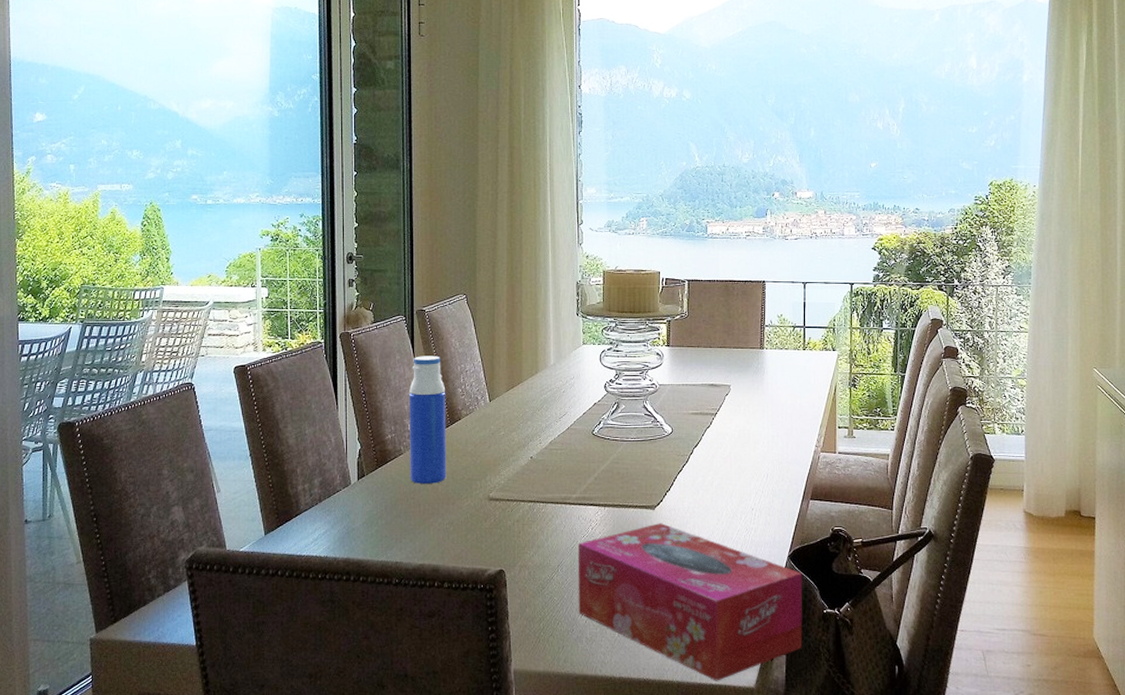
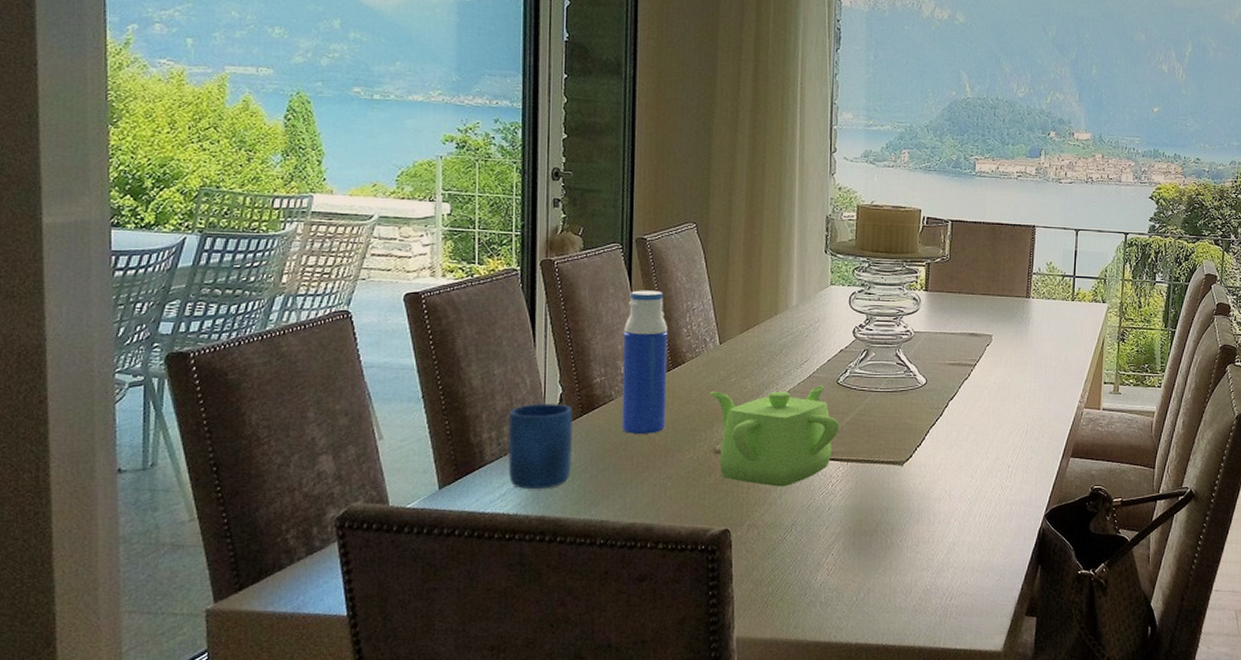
mug: none [319,458,370,534] -> present [508,404,573,489]
teapot: none [483,436,597,531] -> present [710,385,840,487]
tissue box: present [578,523,803,681] -> none [812,480,1058,646]

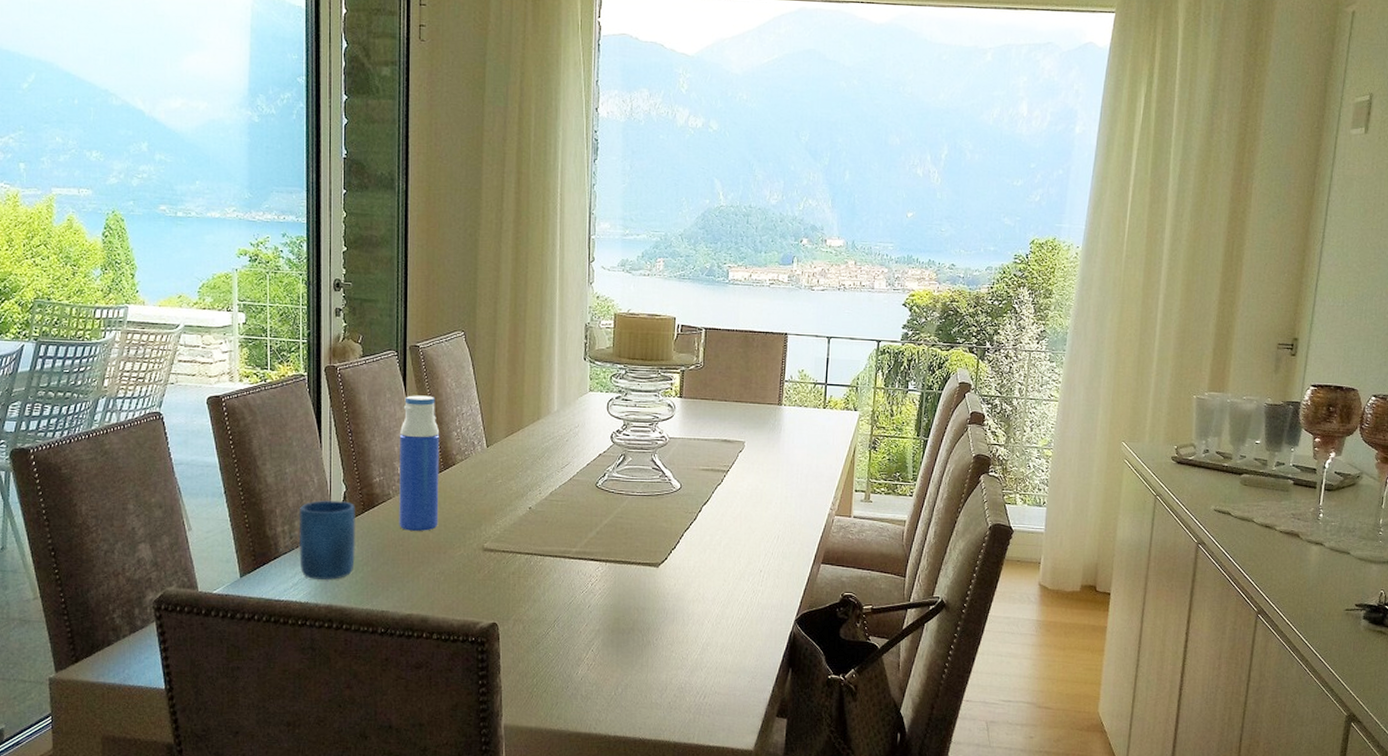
teapot: present [710,385,840,487] -> none [478,488,599,585]

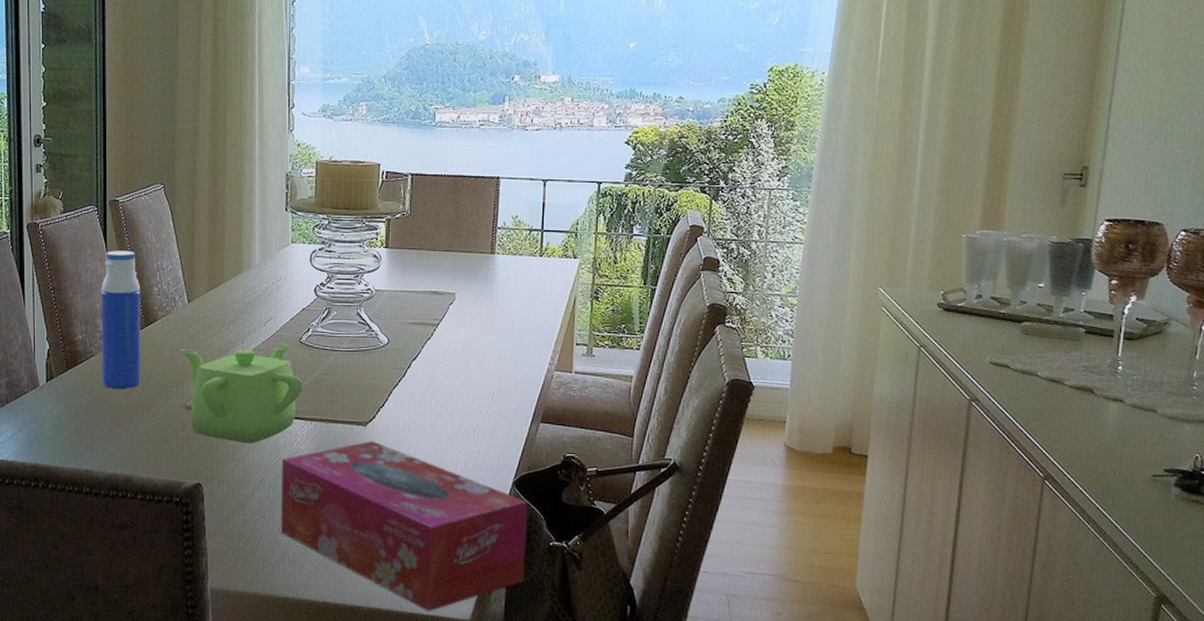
mug: present [299,500,355,580] -> none [5,359,59,438]
teapot: none [478,488,599,585] -> present [180,344,304,444]
tissue box: none [574,581,809,743] -> present [280,441,528,612]

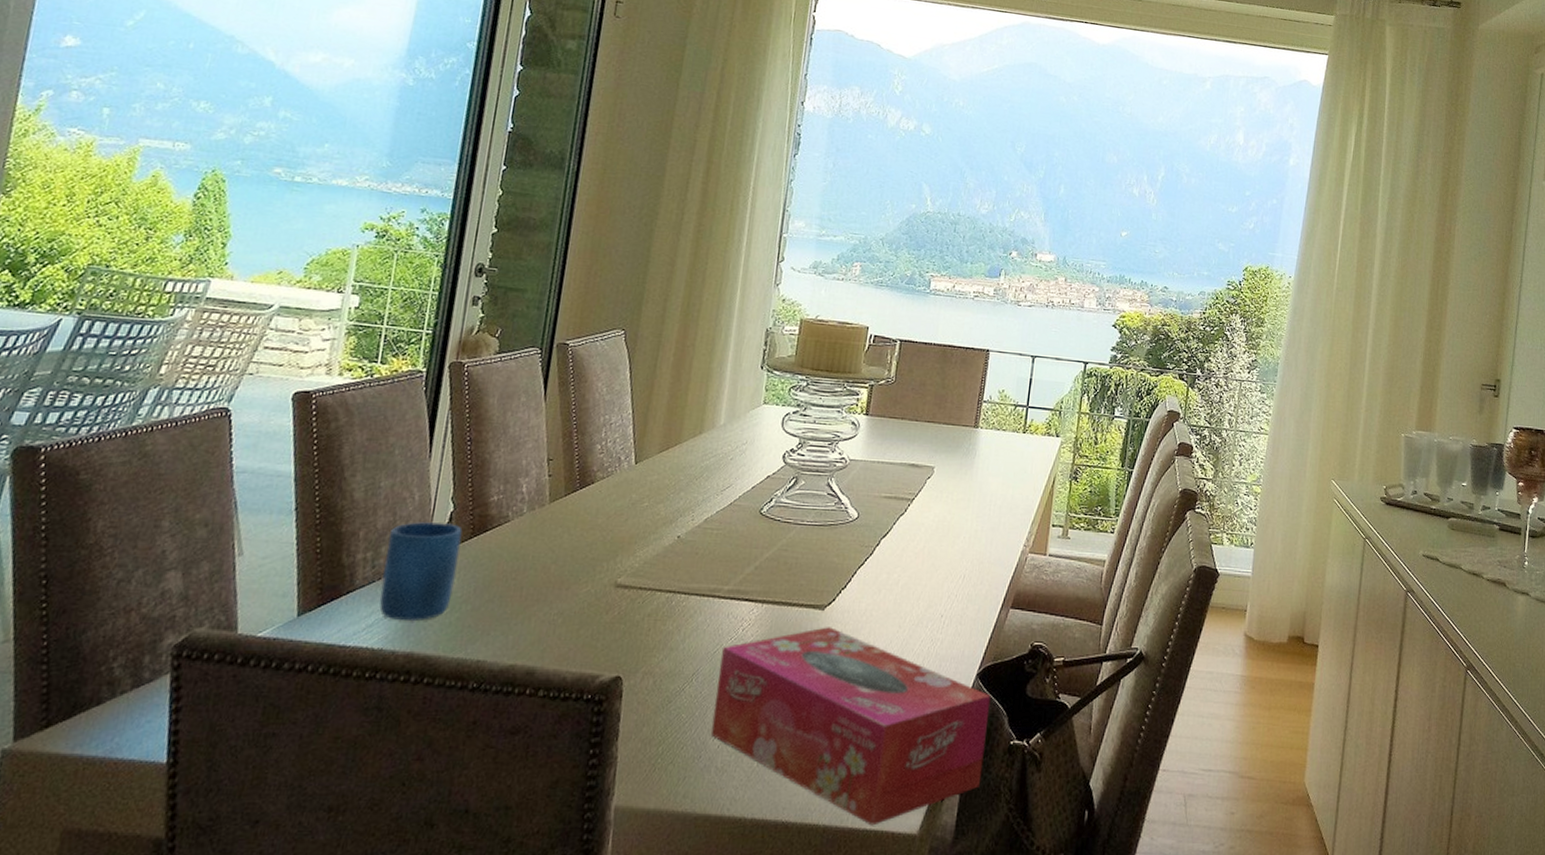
mug: none [5,359,59,438] -> present [379,522,463,620]
water bottle: present [102,250,141,389] -> none [514,400,581,562]
teapot: present [180,344,304,444] -> none [618,514,759,630]

